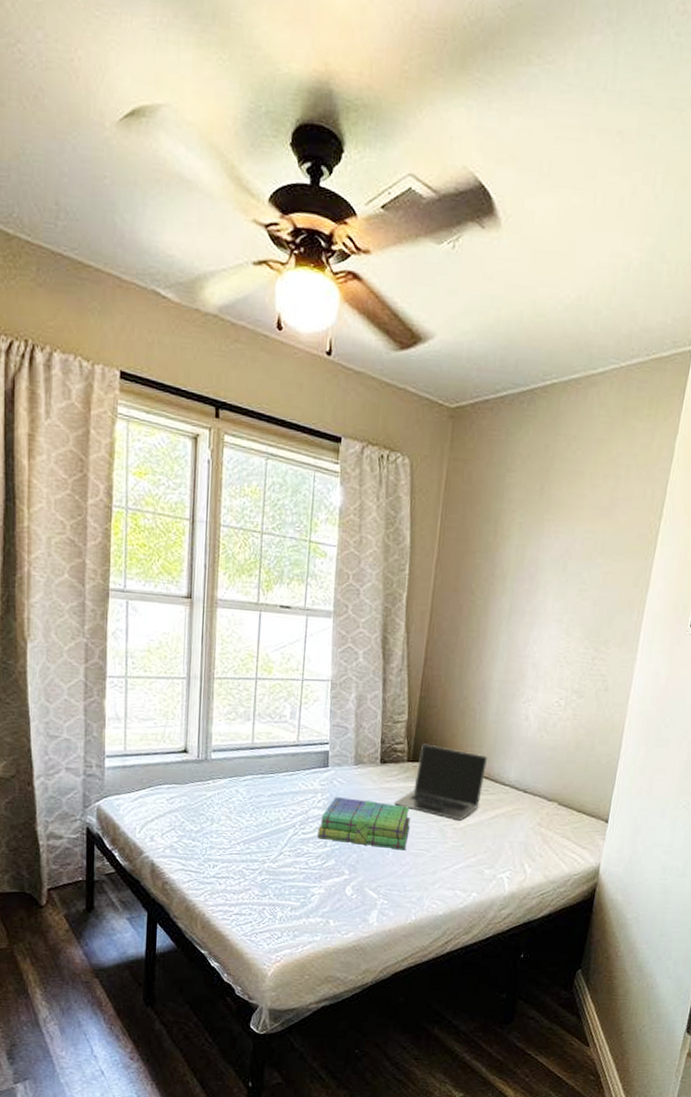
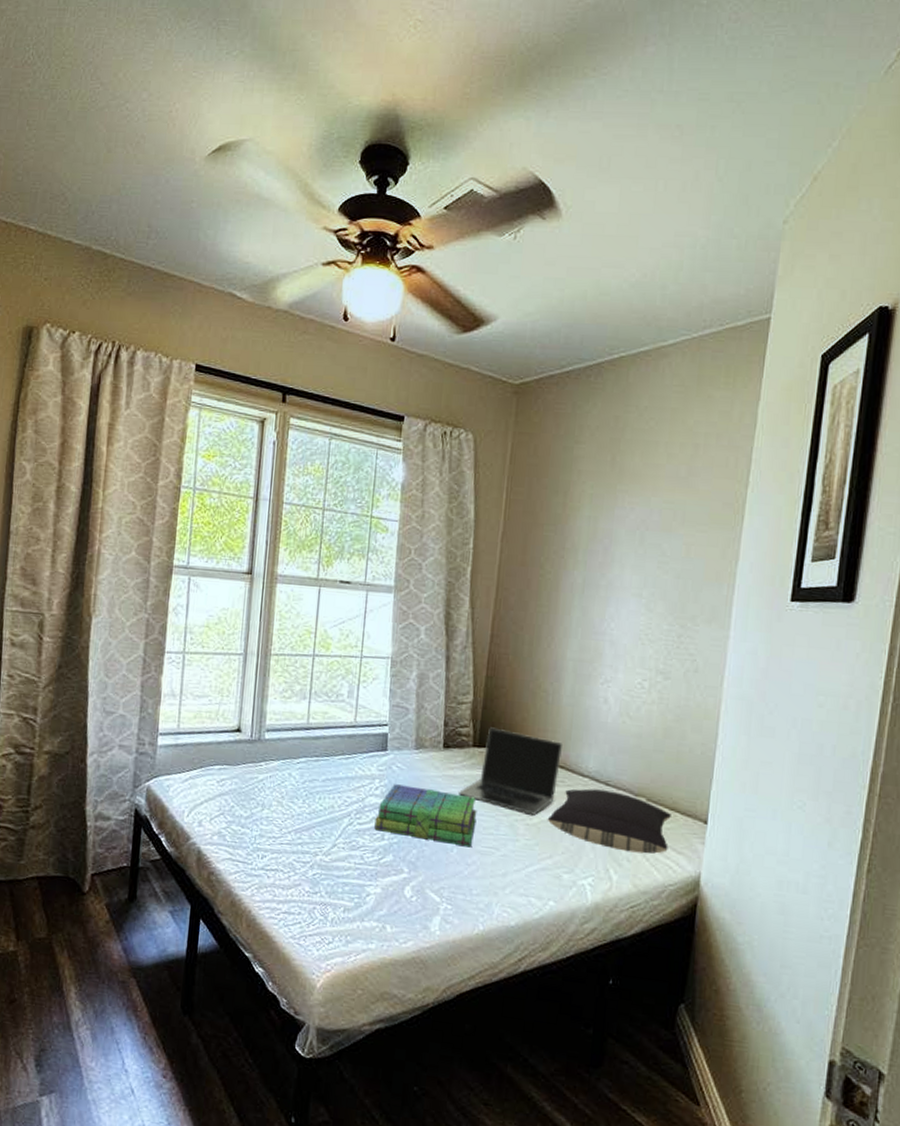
pillow: none [472,796,580,850] -> present [547,788,673,854]

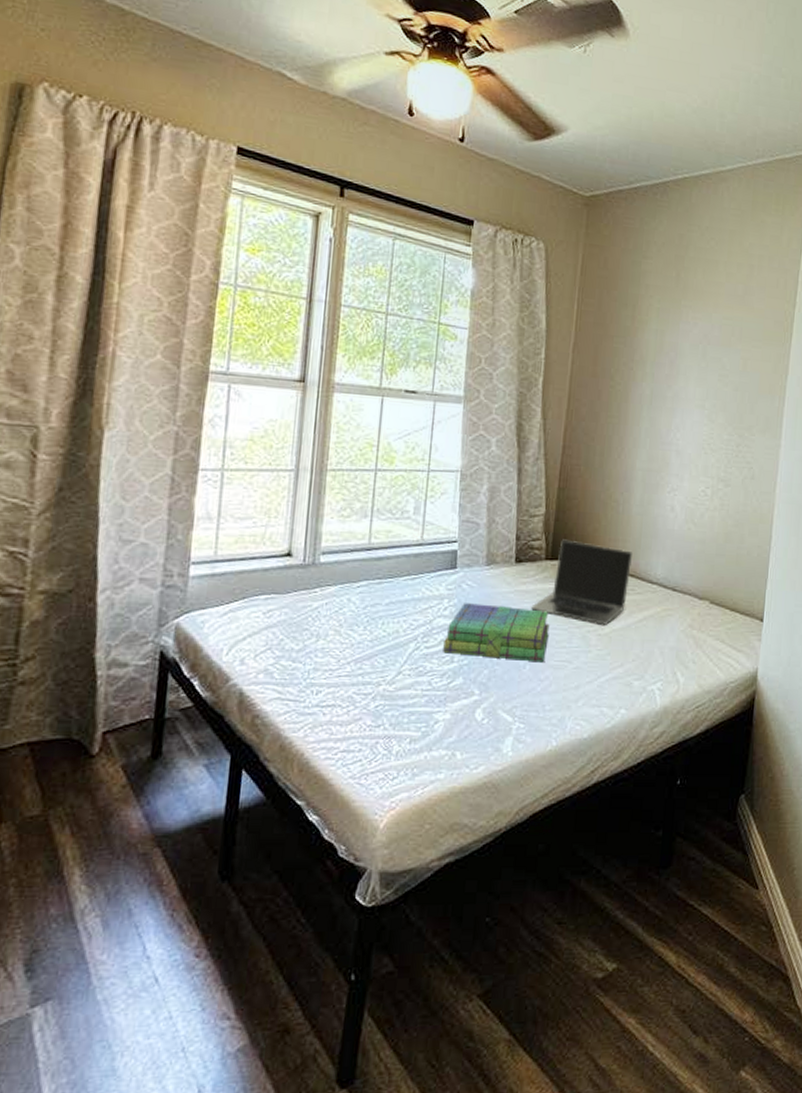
pillow: present [547,788,673,854] -> none [618,595,733,655]

